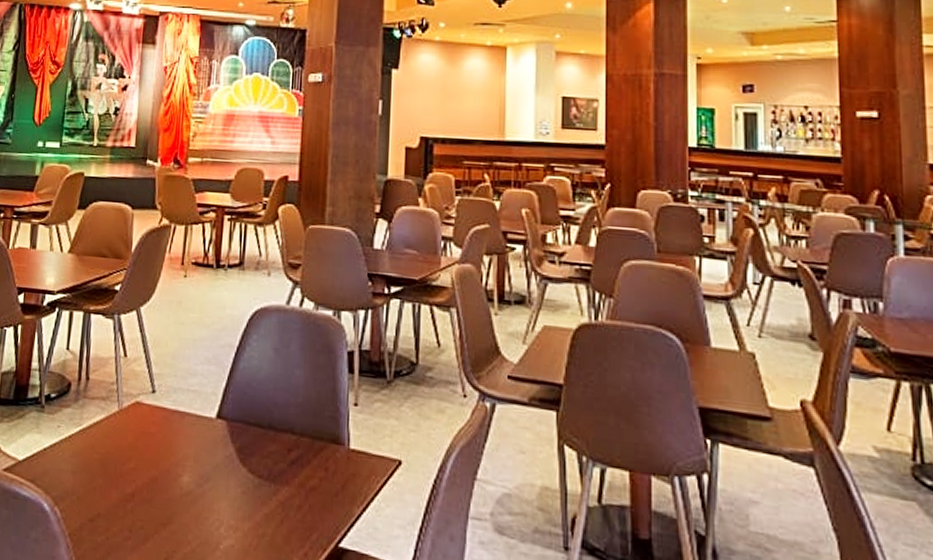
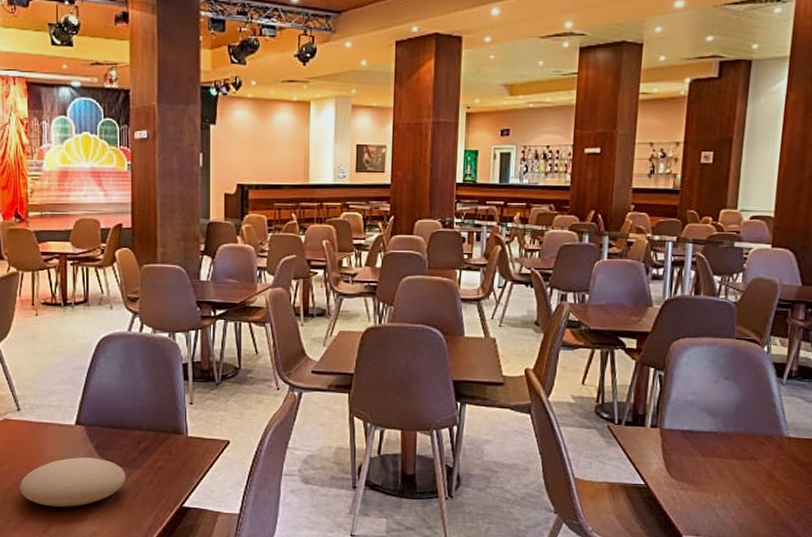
plate: none [144,461,270,529] -> present [20,457,126,507]

